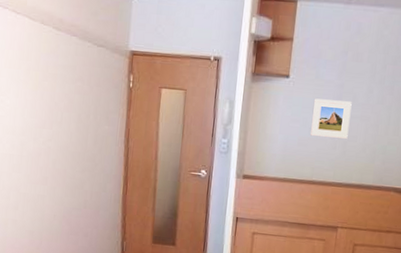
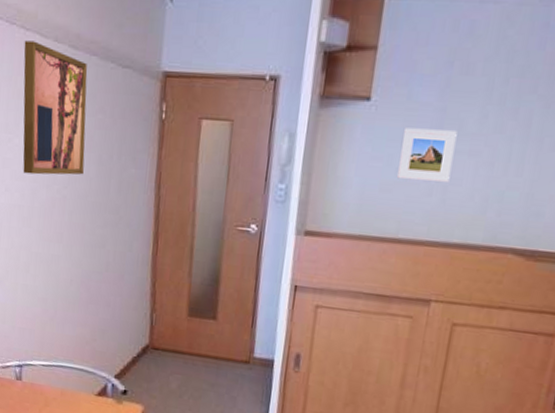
wall art: none [13,22,69,130] -> present [23,40,88,175]

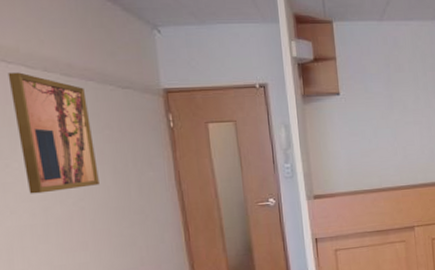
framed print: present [397,128,457,182] -> none [367,109,406,147]

